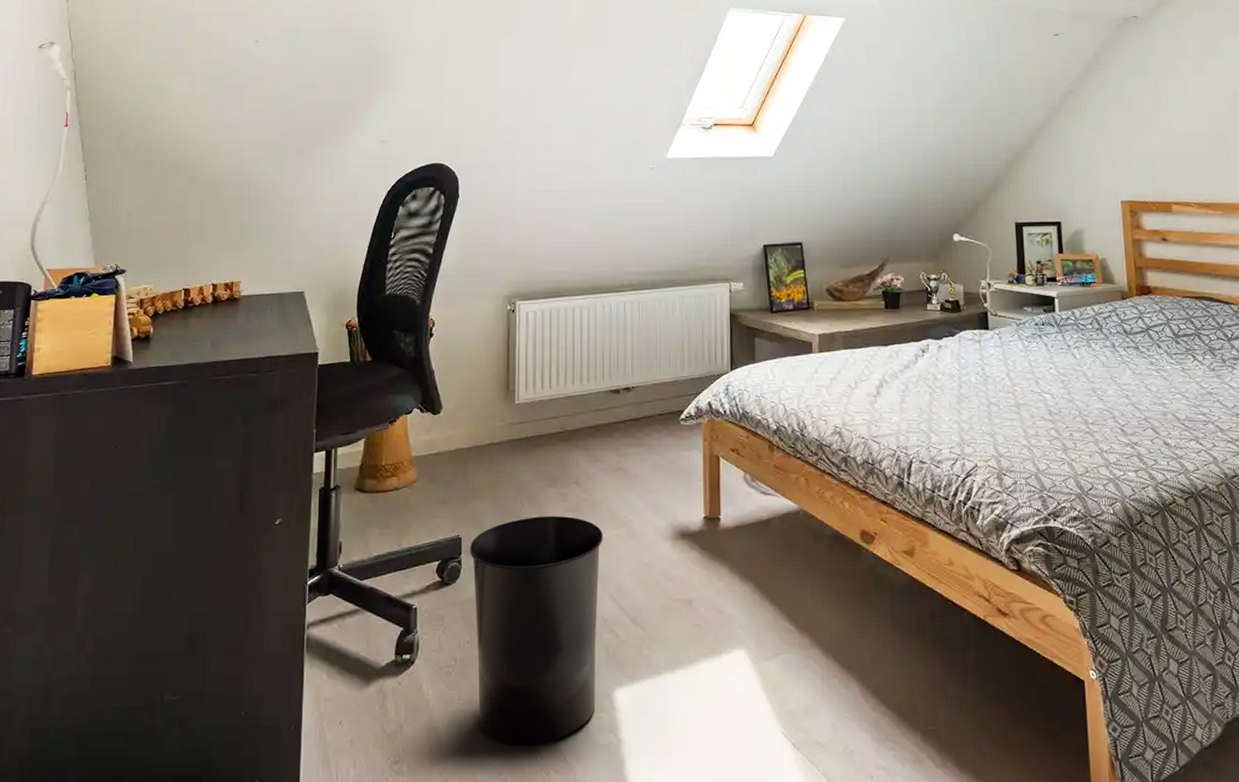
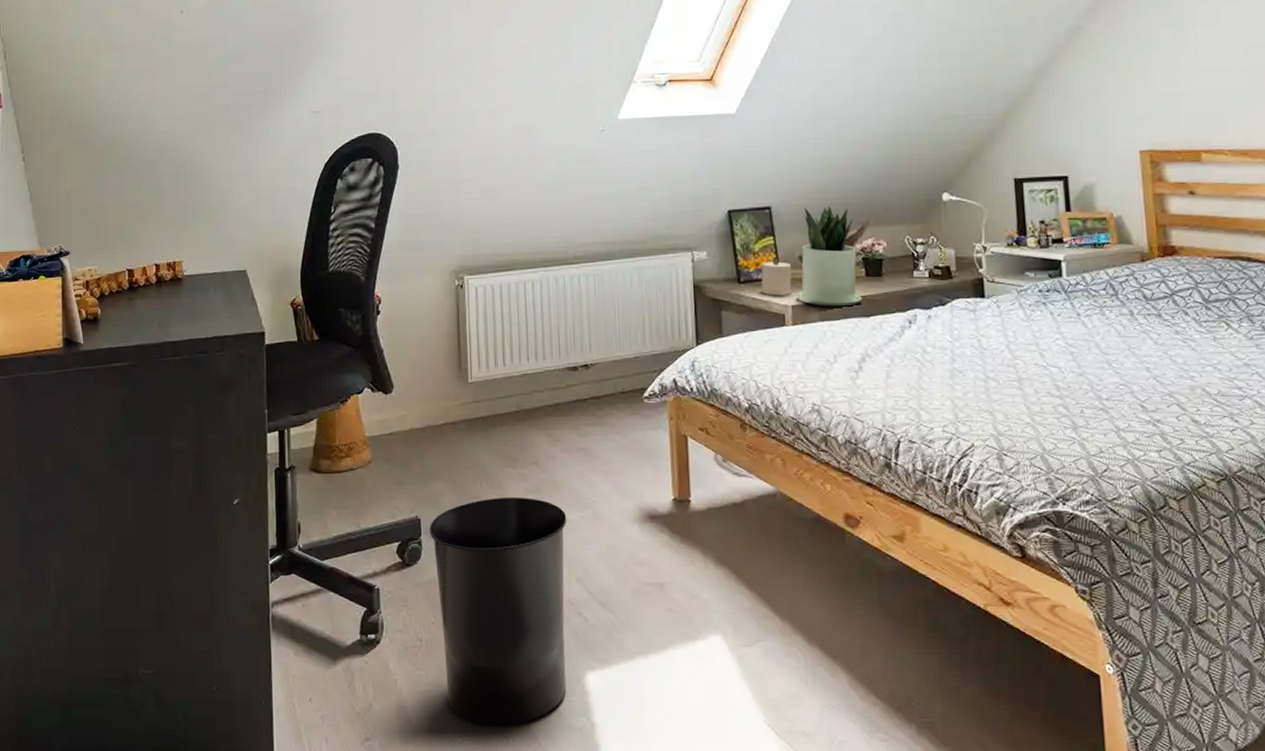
candle: none [791,288,820,325] -> present [761,256,792,296]
planter: none [822,243,881,336] -> present [795,206,862,307]

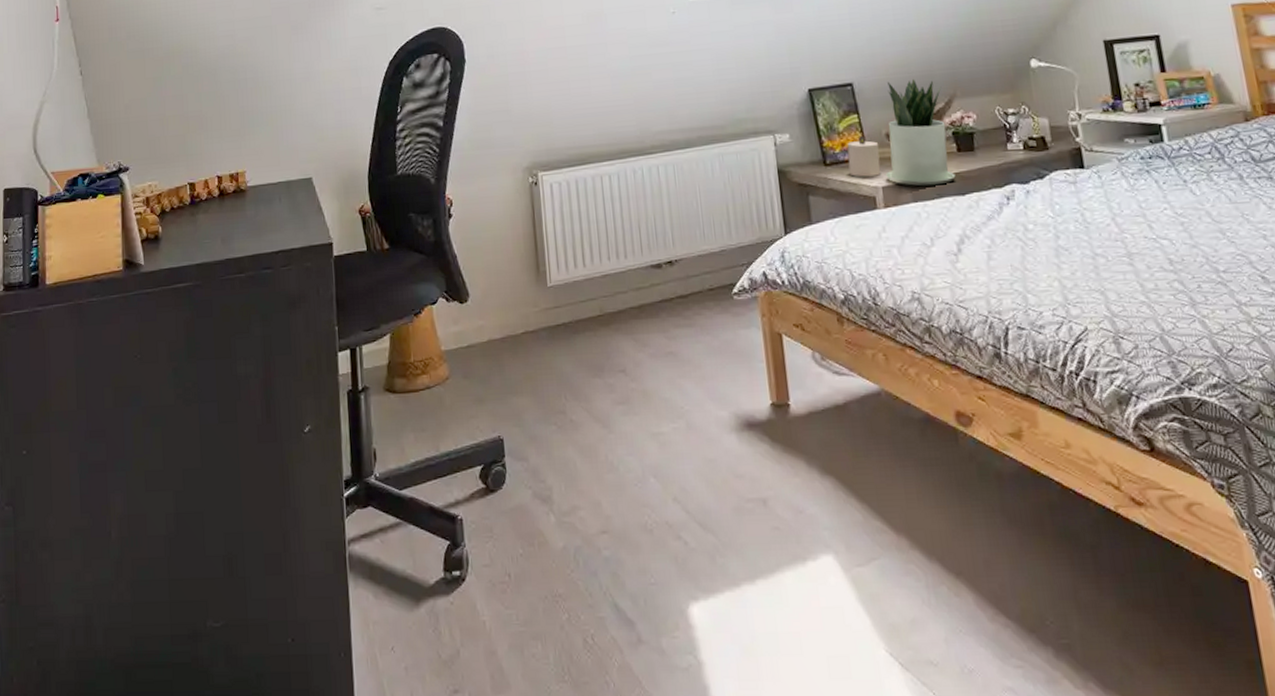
waste bin: present [429,496,567,727] -> none [512,409,669,671]

